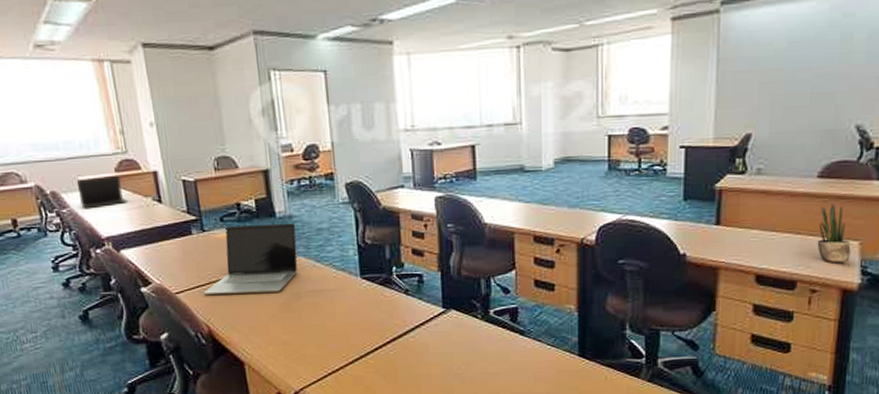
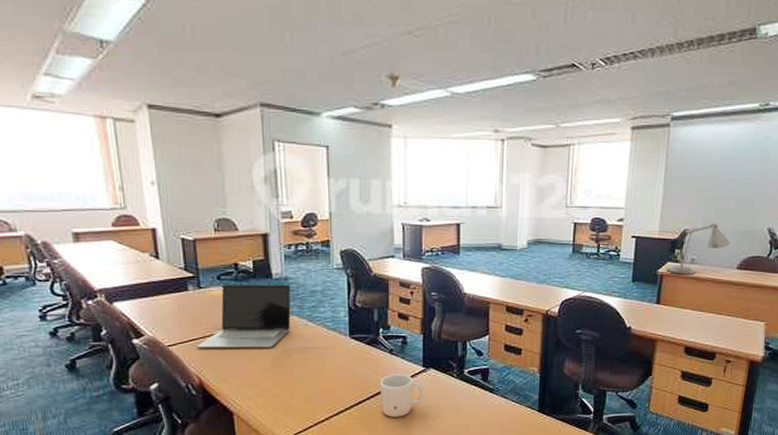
laptop computer: present [77,176,128,209] -> none [71,230,124,261]
mug: none [396,316,445,366] -> present [379,374,423,418]
desk lamp: none [727,123,807,189] -> present [667,223,730,275]
potted plant: present [817,203,851,262] -> none [733,290,759,338]

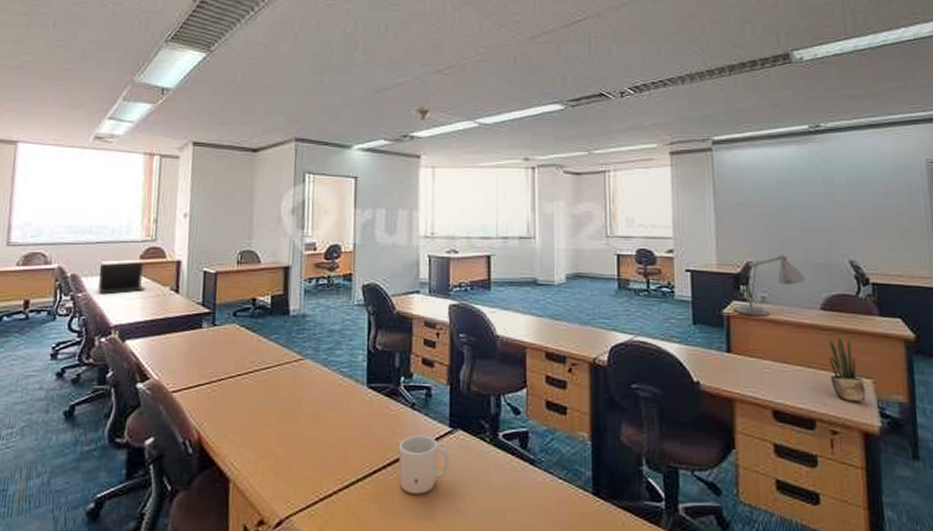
laptop computer: none [71,230,124,261] -> present [97,263,145,295]
laptop: present [196,284,291,349] -> none [201,322,308,398]
potted plant: none [733,290,759,338] -> present [828,337,866,401]

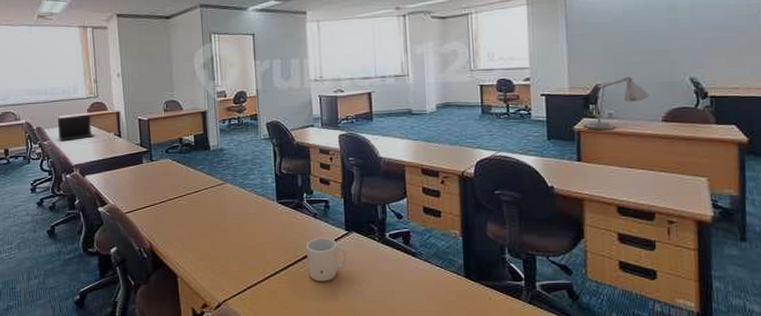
potted plant: present [828,337,866,401] -> none [668,144,701,196]

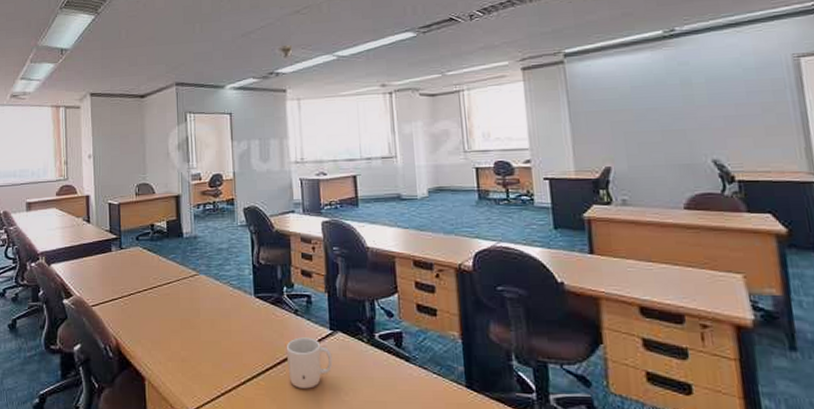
laptop computer: present [58,115,95,142] -> none [24,199,63,227]
desk lamp: present [583,76,649,130] -> none [594,158,667,219]

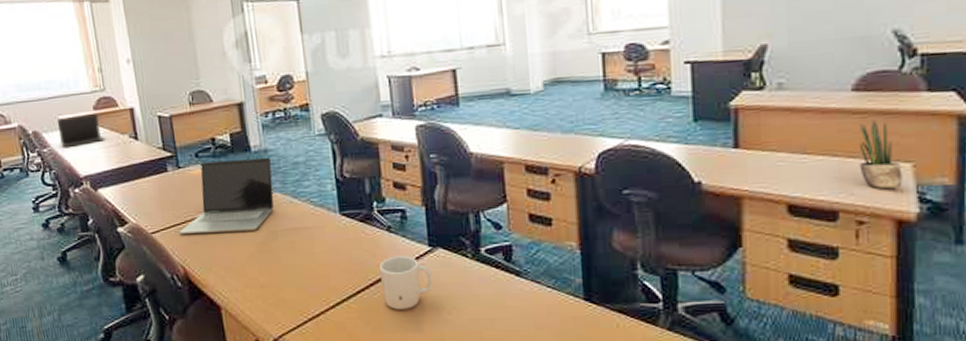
laptop computer: none [24,199,63,227] -> present [58,114,105,148]
laptop: none [115,243,200,309] -> present [179,157,274,235]
potted plant: none [694,234,737,295] -> present [859,119,903,188]

